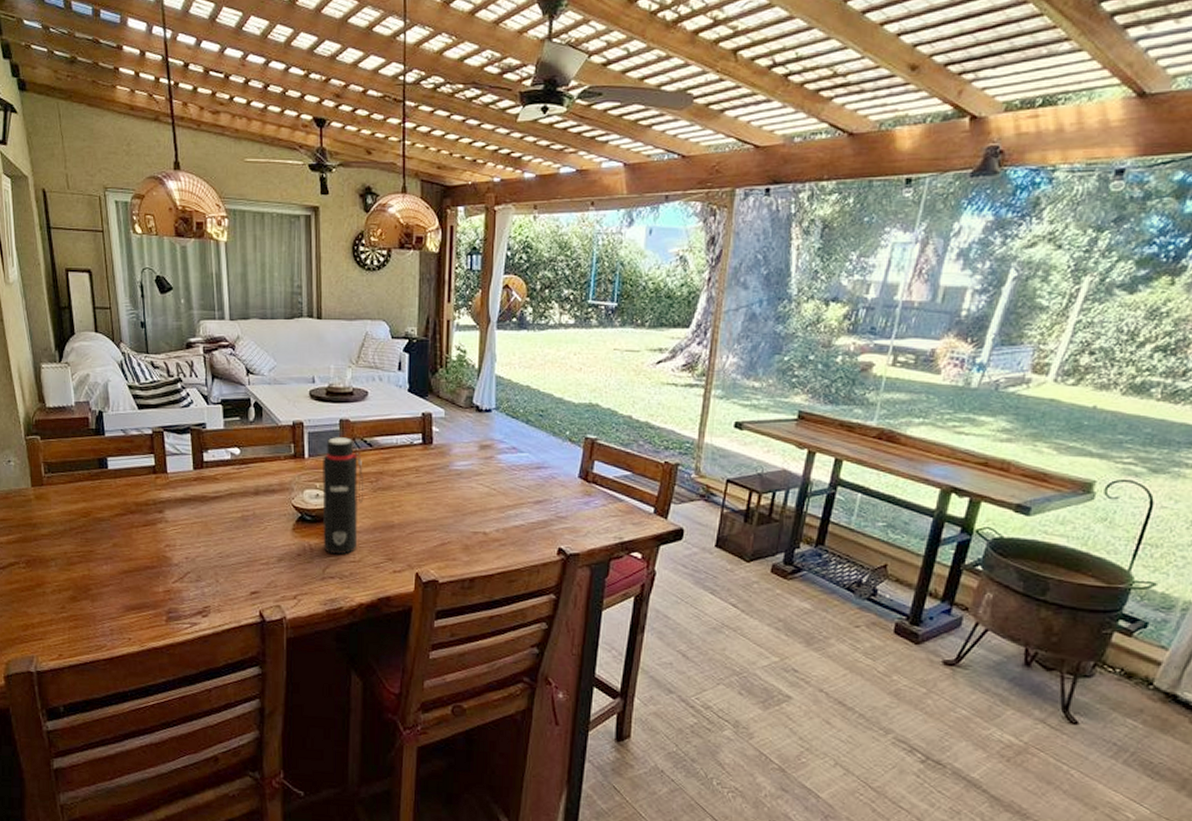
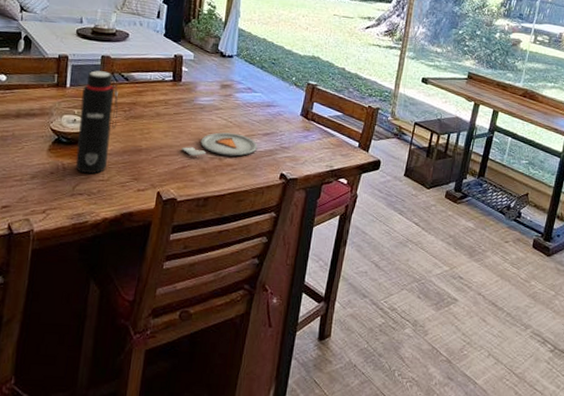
dinner plate: none [439,502,529,531] -> present [182,132,258,156]

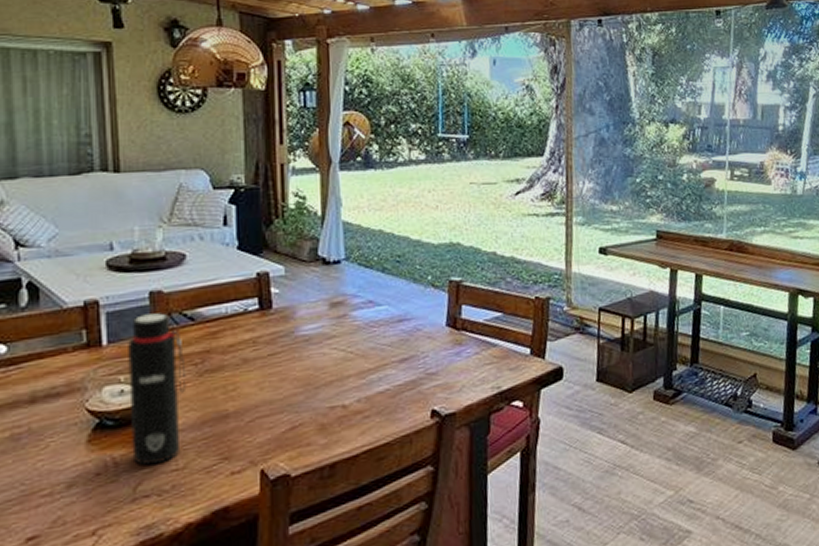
dinner plate: present [182,132,258,156] -> none [287,366,395,410]

